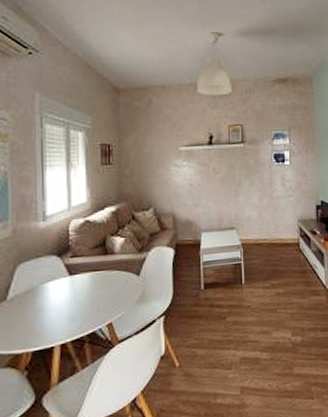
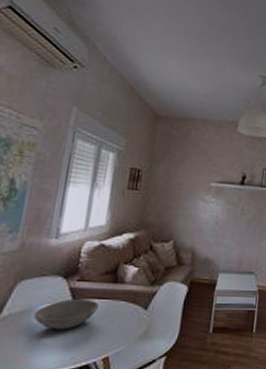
bowl: none [37,272,94,305] -> present [34,298,99,330]

